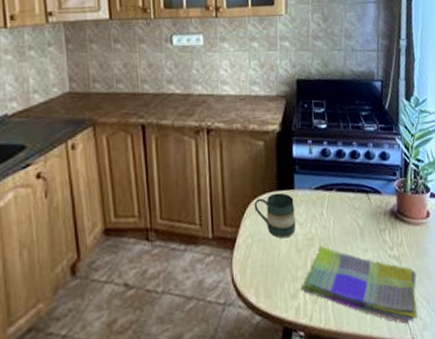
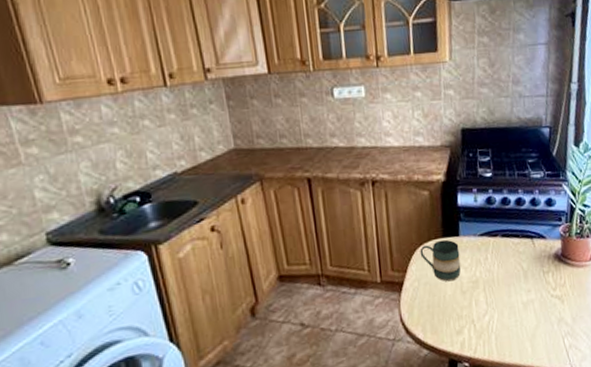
dish towel: present [302,245,418,325] -> none [466,287,578,356]

